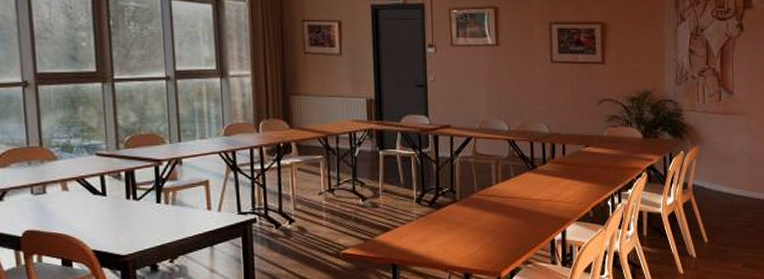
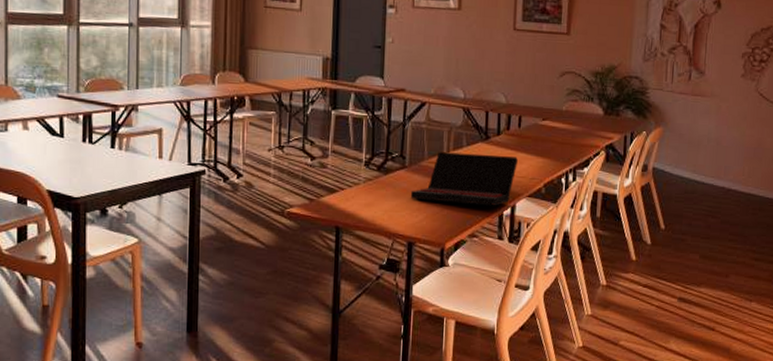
laptop: none [463,183,565,233] -> present [410,152,518,206]

